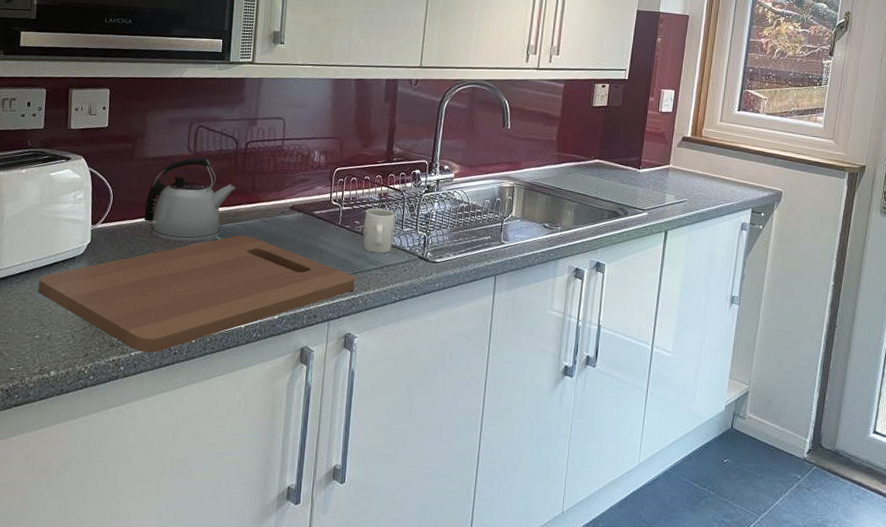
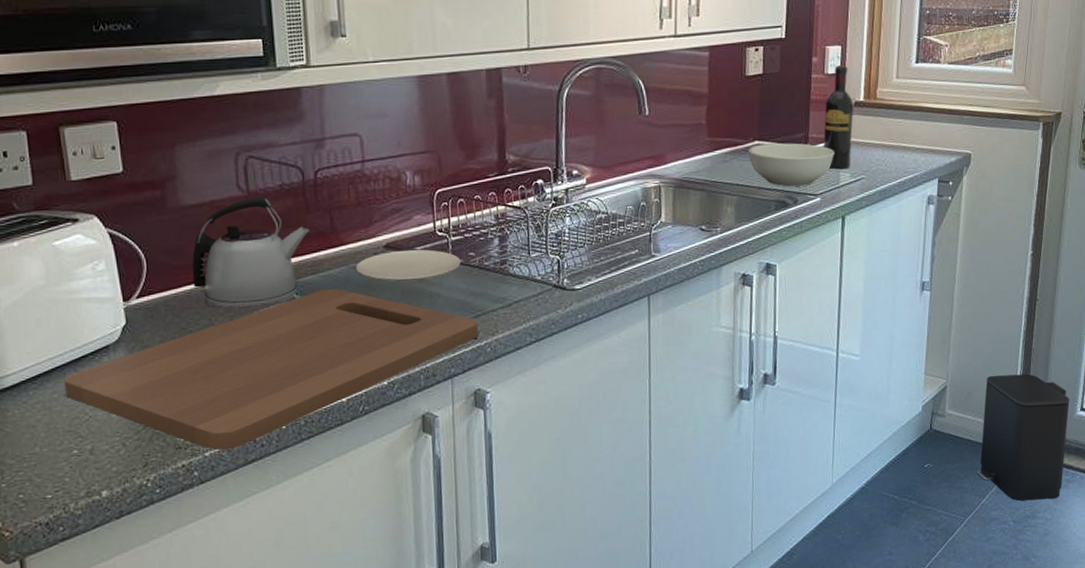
plate: none [266,212,348,238] -> present [355,249,461,282]
mug: present [363,208,395,254] -> none [480,232,520,289]
bowl: none [589,163,663,201] -> present [748,143,835,187]
wine bottle: none [654,106,682,191] -> present [823,65,854,169]
pedal bin: none [771,388,863,512] -> present [976,373,1070,501]

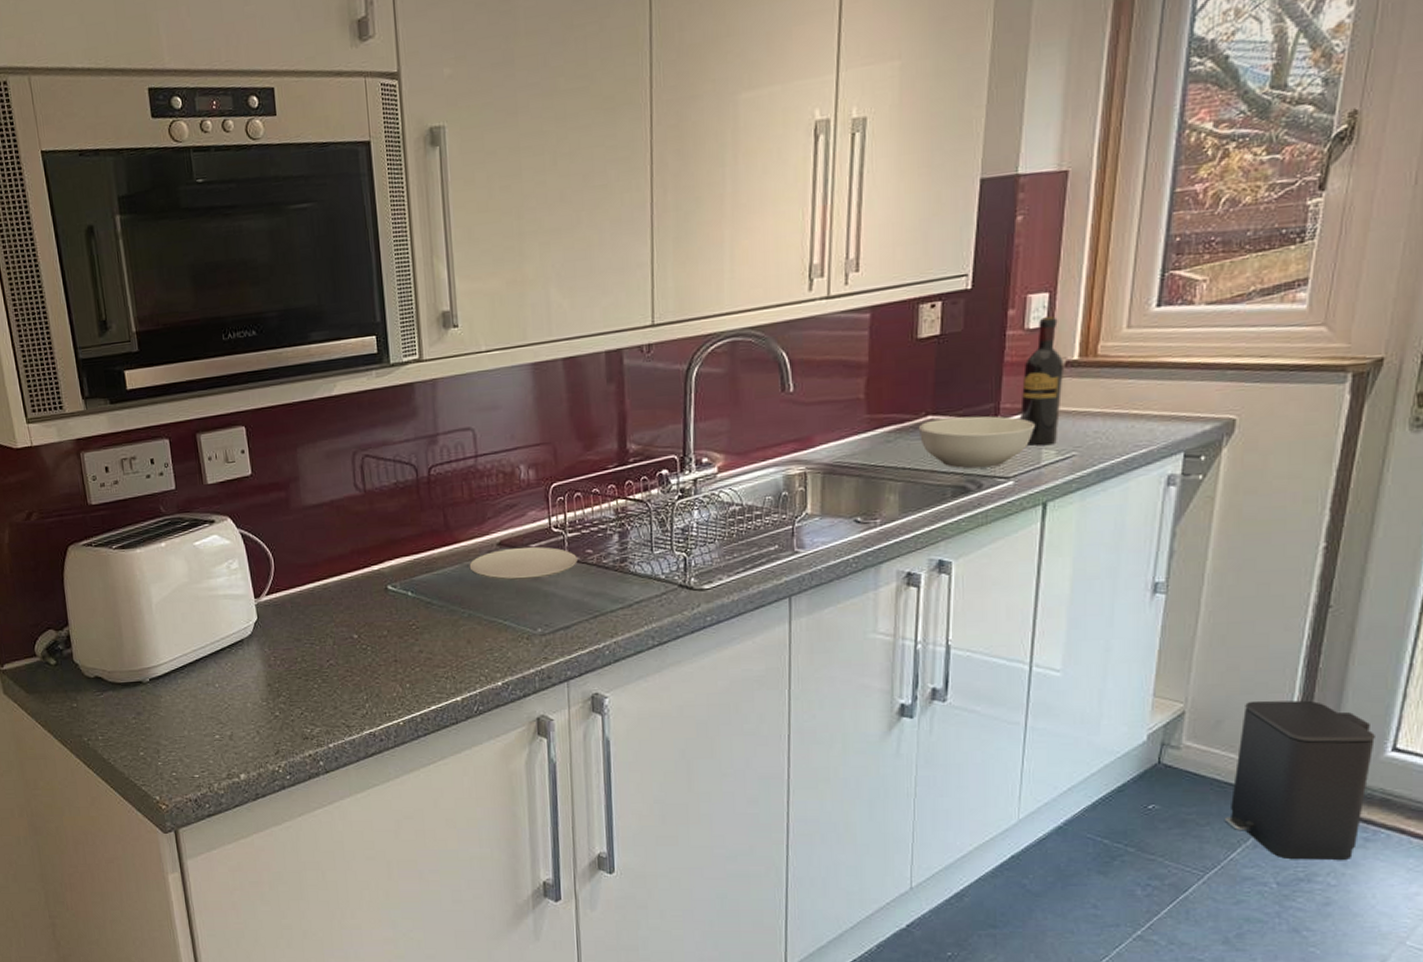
cutting board: present [64,288,479,451] -> none [206,586,597,743]
kettle: present [192,196,311,307] -> none [314,495,425,605]

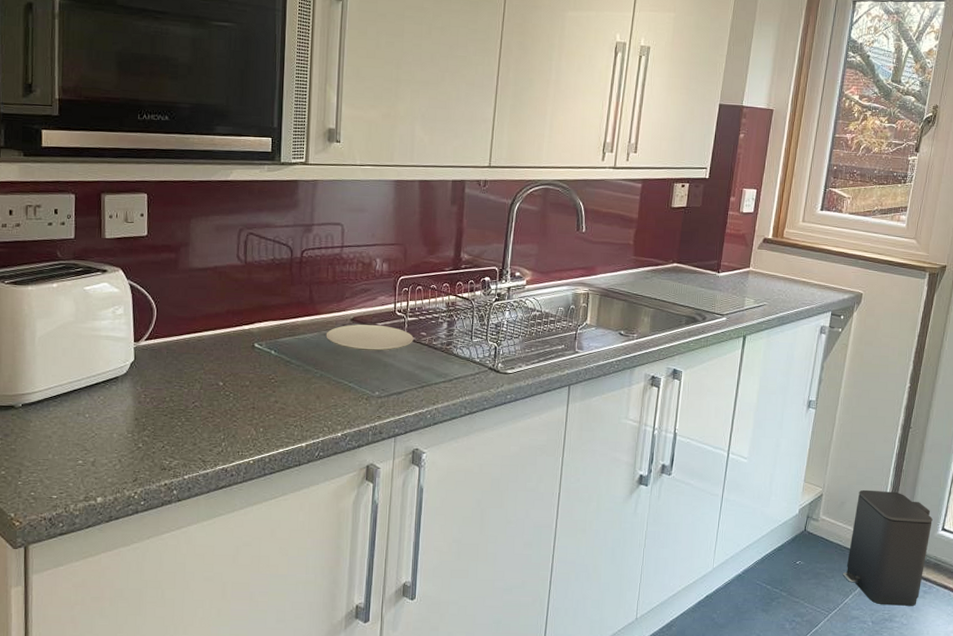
bowl: present [918,415,1036,469] -> none [667,266,743,306]
wine bottle: present [1020,316,1065,446] -> none [733,206,763,295]

